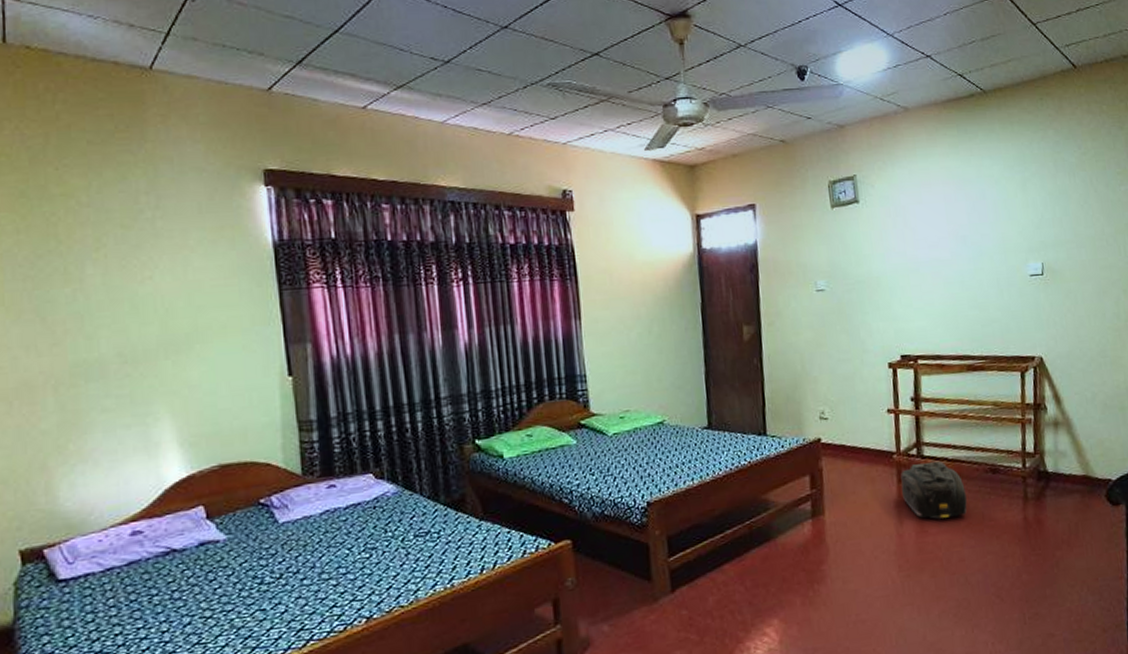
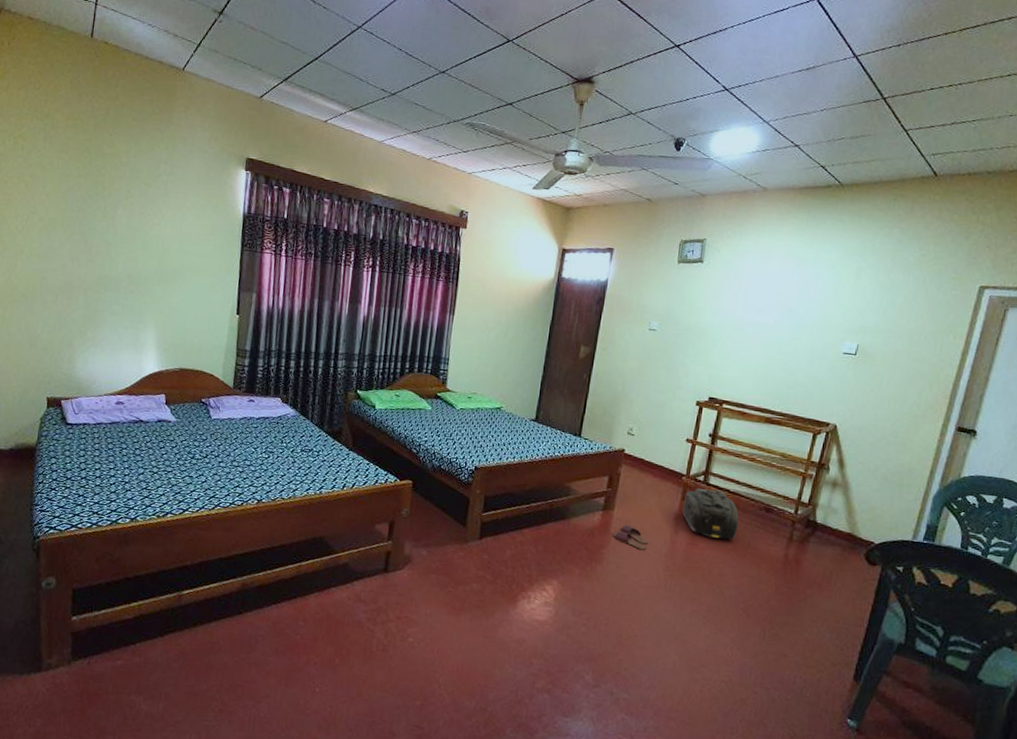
slippers: none [830,528,873,554] -> present [613,524,649,550]

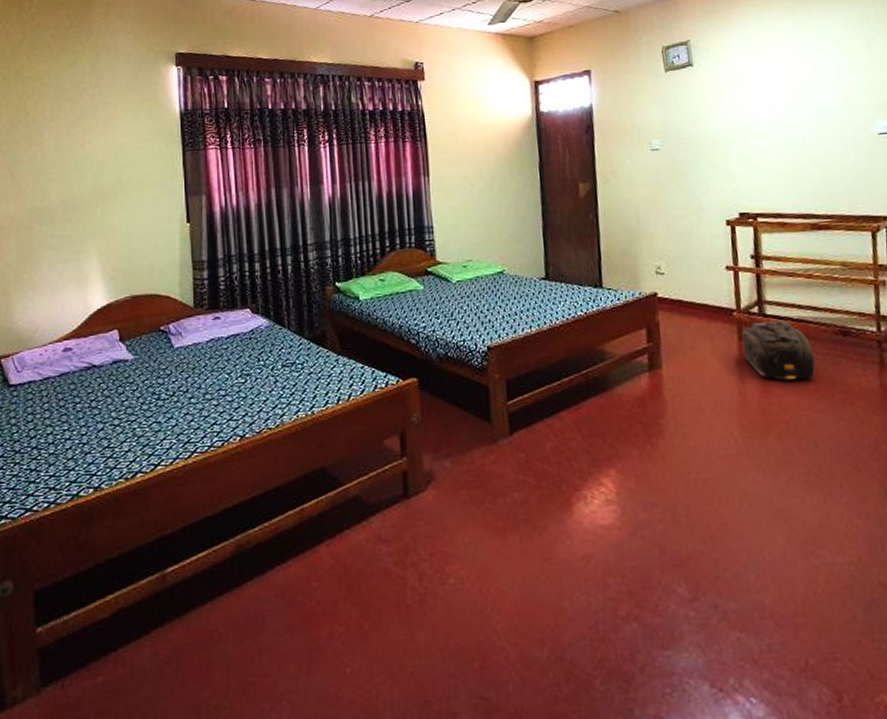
slippers: present [613,524,649,550] -> none [668,383,713,411]

